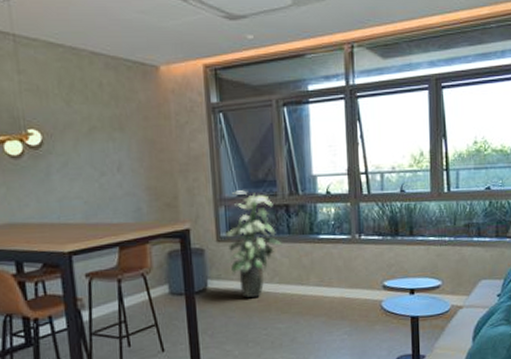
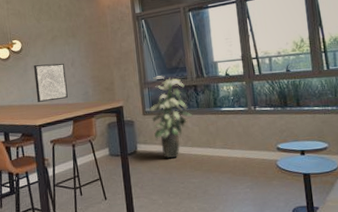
wall art: none [61,166,112,220] -> present [34,63,68,102]

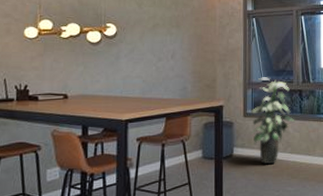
wall art: present [34,63,68,102] -> none [127,53,164,94]

